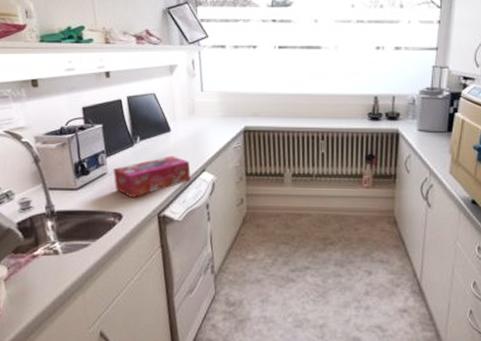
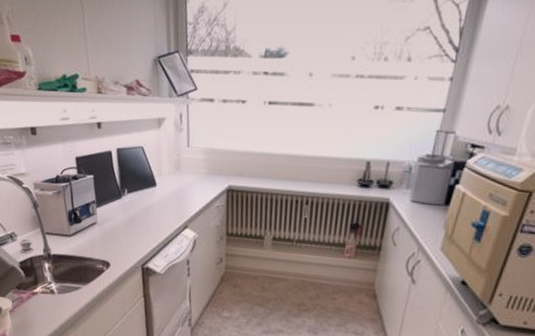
tissue box: present [113,156,191,199] -> none [102,210,174,249]

